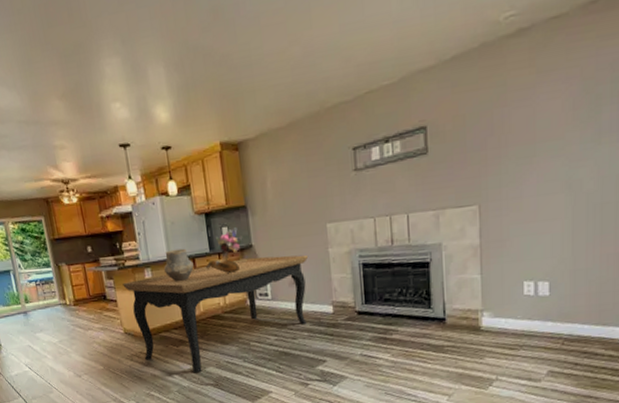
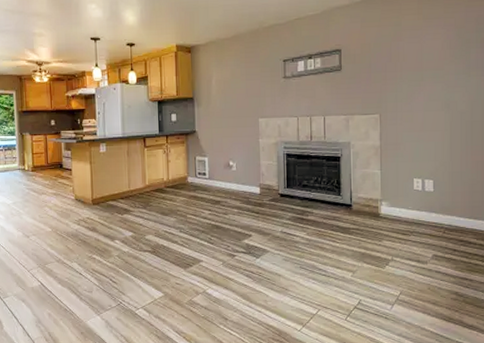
dining table: present [122,254,309,373] -> none [79,141,243,240]
ceramic pot: present [163,248,194,281] -> none [117,129,144,156]
bouquet: present [205,227,243,274] -> none [153,115,188,154]

